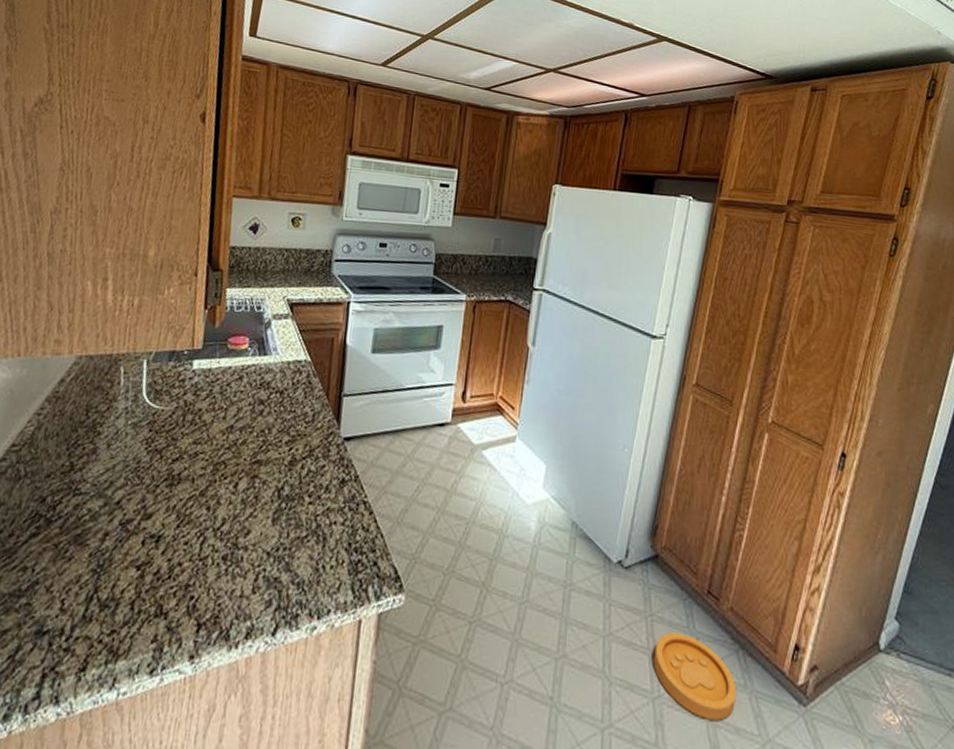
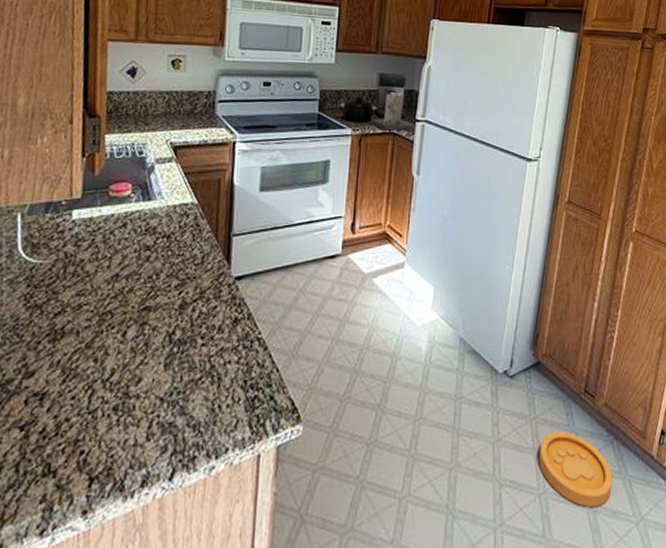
saucepan: none [452,261,496,289] -> present [337,96,380,123]
paper towel roll: none [486,259,531,299] -> present [371,92,414,131]
coffee maker: none [491,238,525,287] -> present [375,73,407,119]

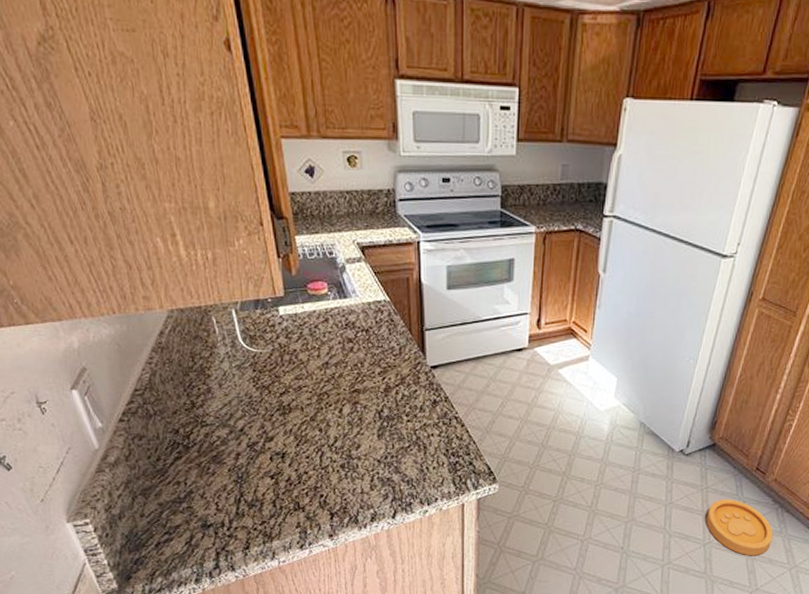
saucepan: present [337,96,380,123] -> none [520,191,565,219]
paper towel roll: present [371,92,414,131] -> none [555,186,602,228]
coffee maker: present [375,73,407,119] -> none [560,164,594,215]

